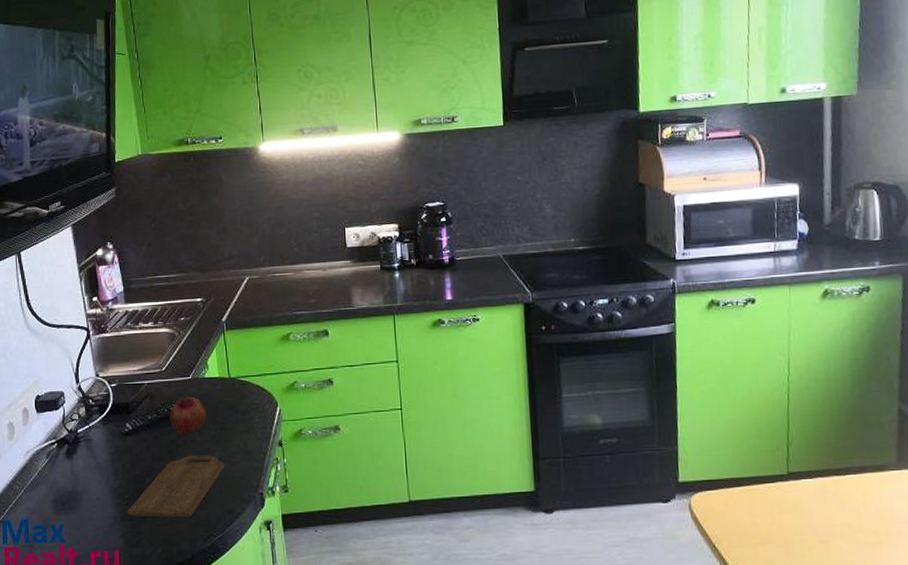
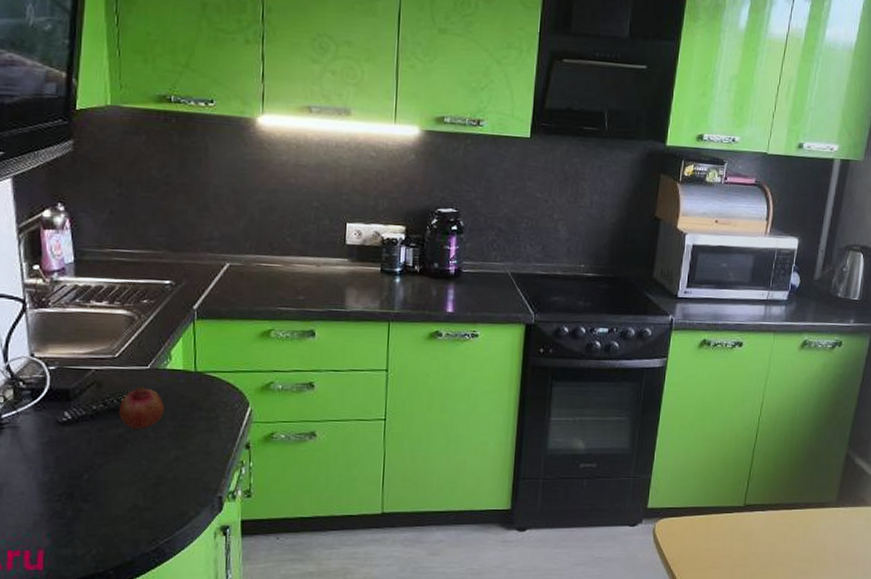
cutting board: present [128,455,225,518] -> none [58,452,181,519]

